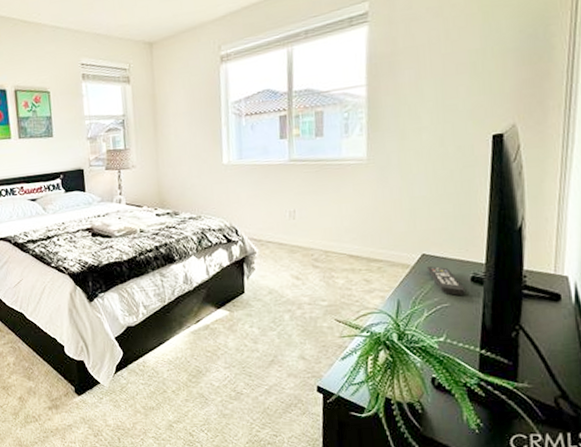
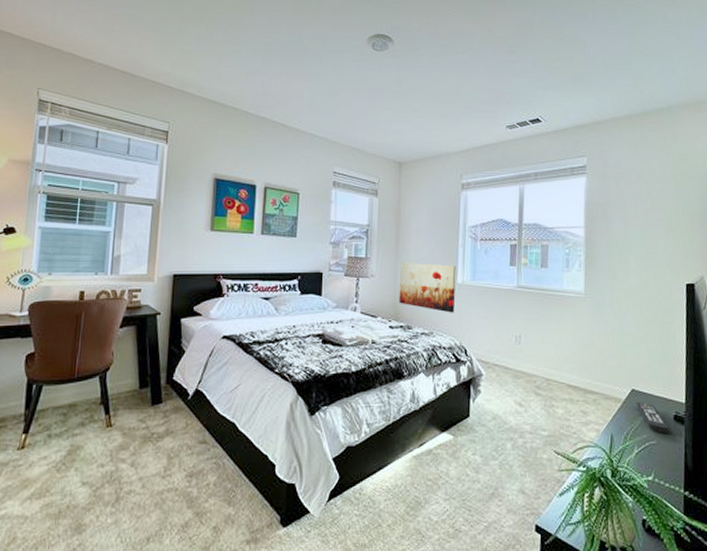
wall art: none [161,146,222,195] -> present [399,262,456,313]

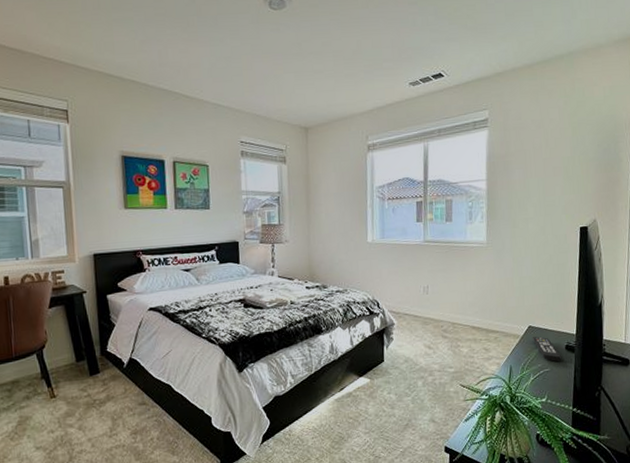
wall art: present [399,262,456,313] -> none [312,225,367,271]

